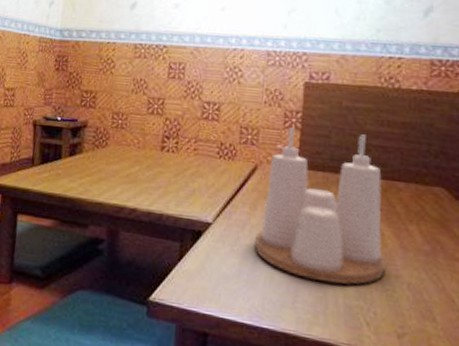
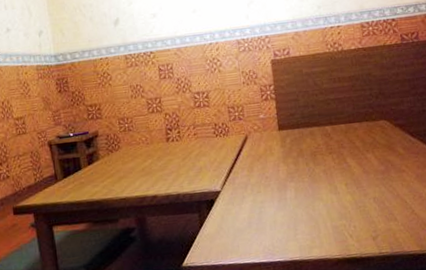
condiment set: present [253,127,385,285] -> none [256,92,356,215]

